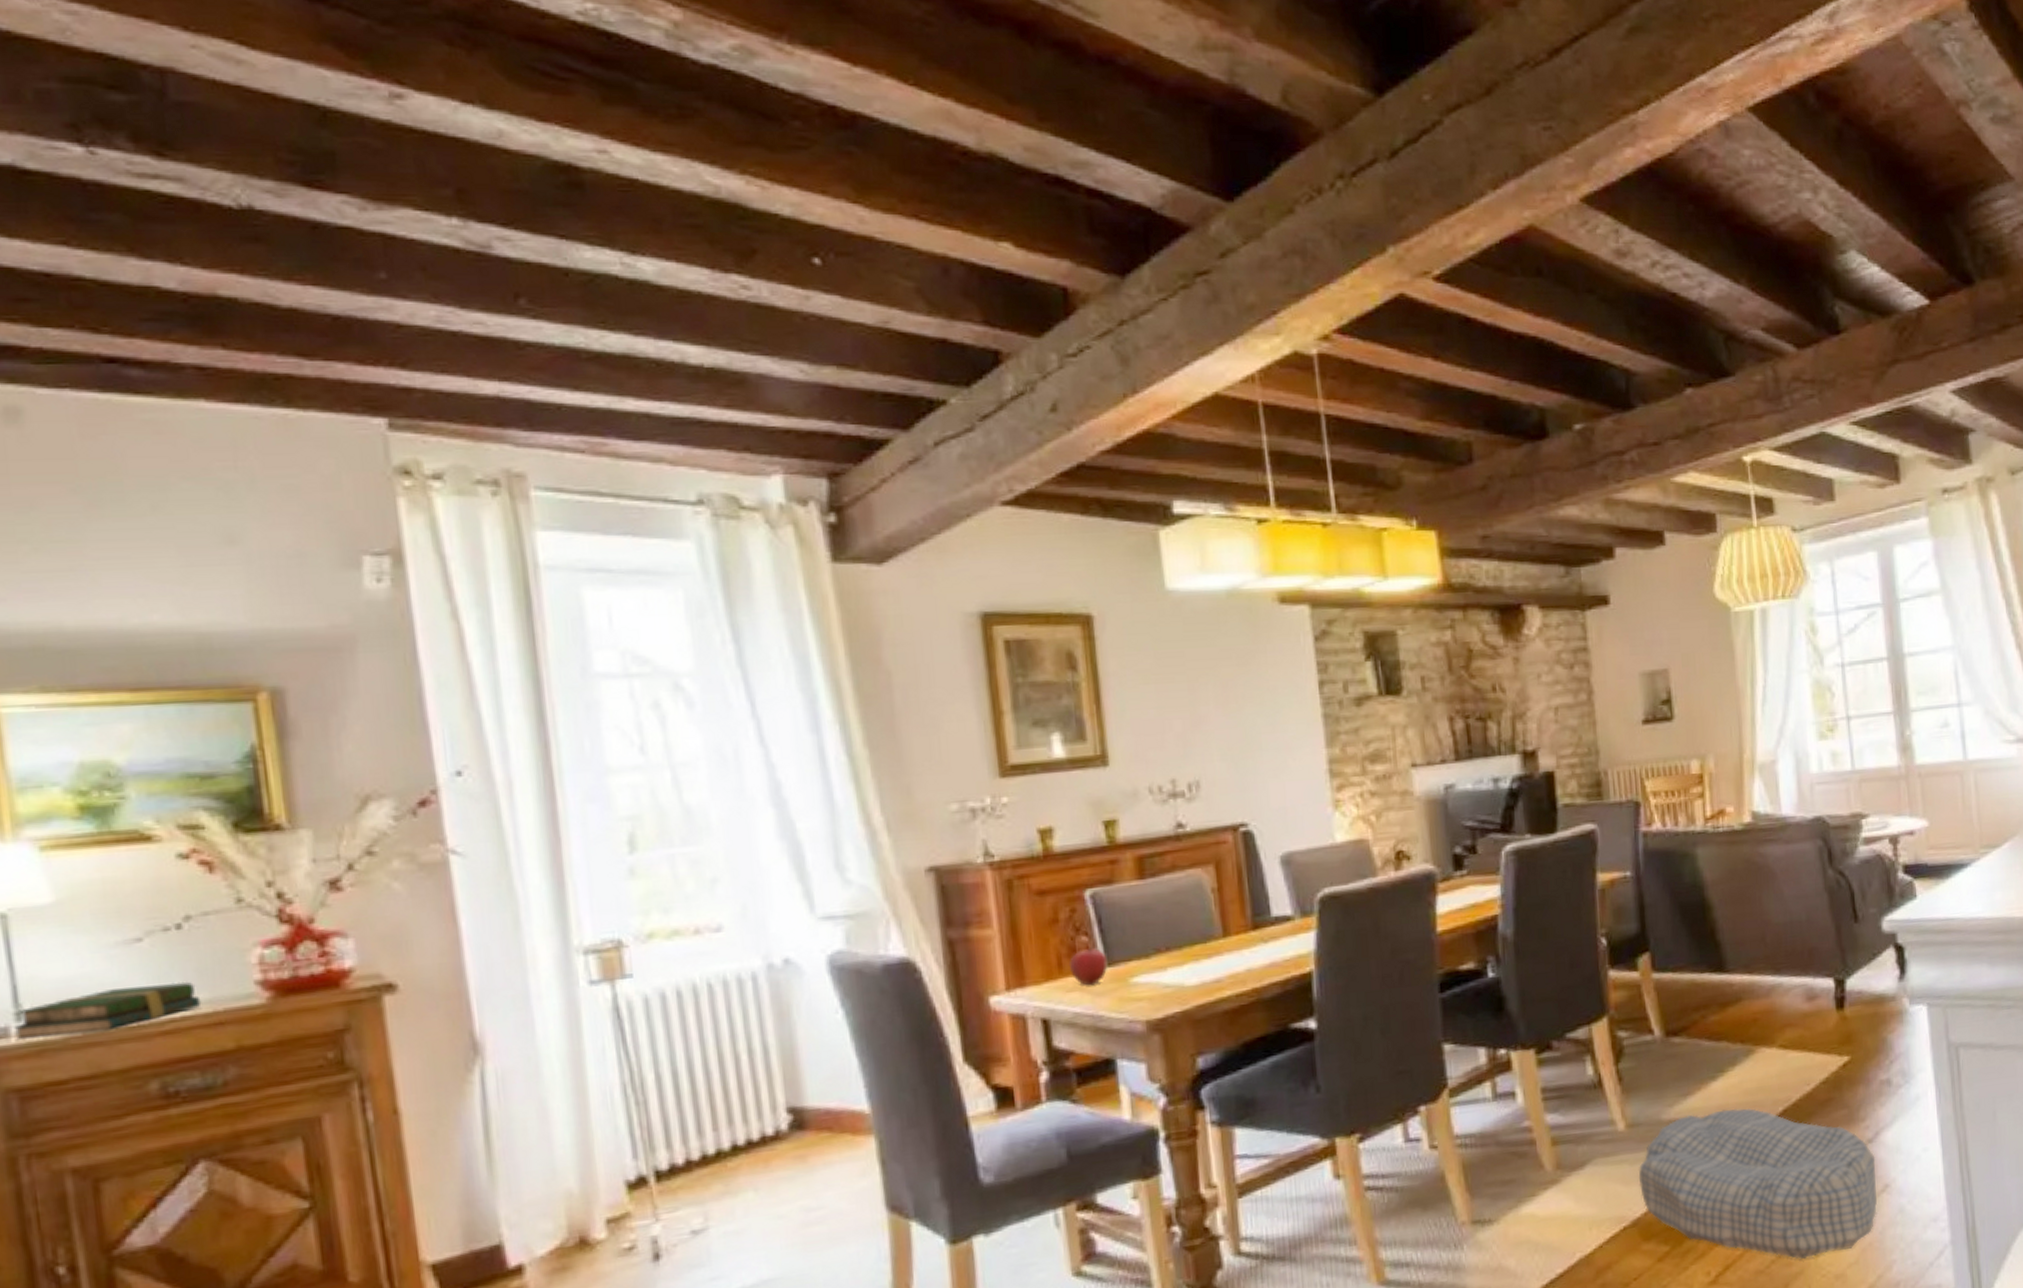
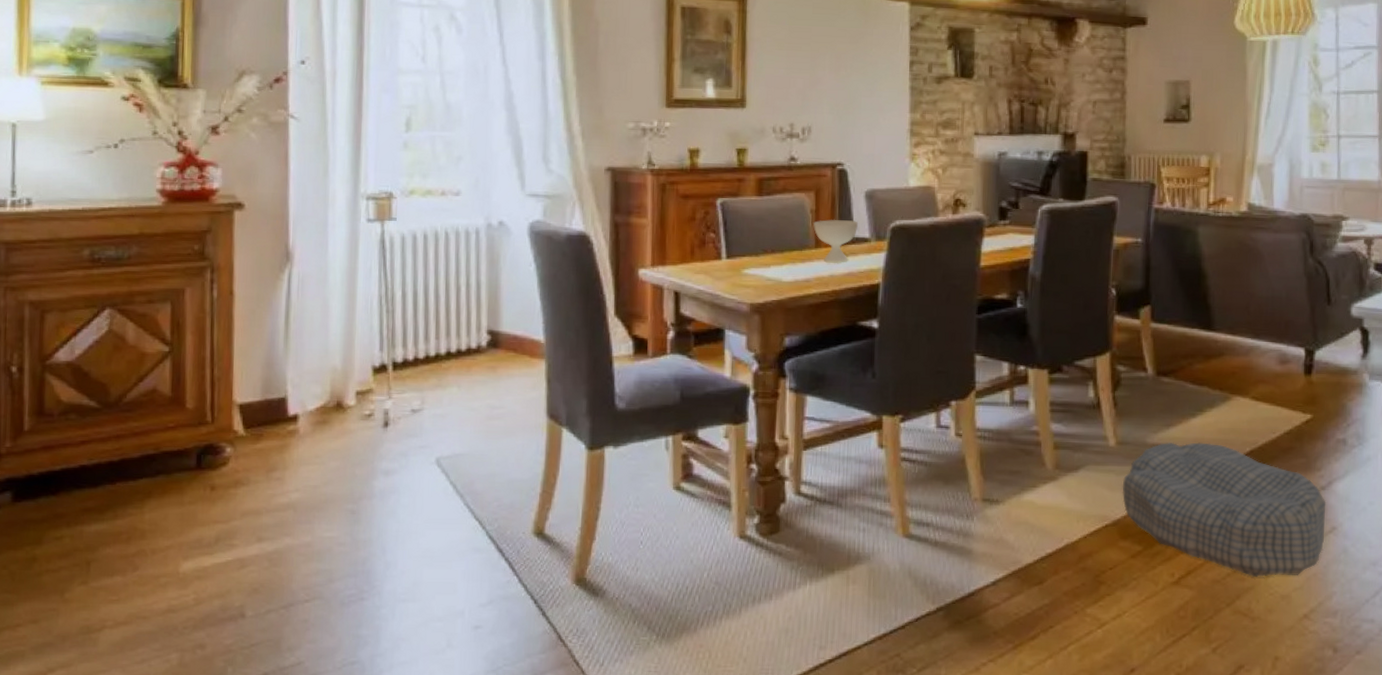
book: present [15,981,202,1041] -> none [9,183,123,212]
fruit: present [1068,946,1108,986] -> none [698,241,728,271]
bowl: none [1217,895,1276,955] -> present [813,219,858,264]

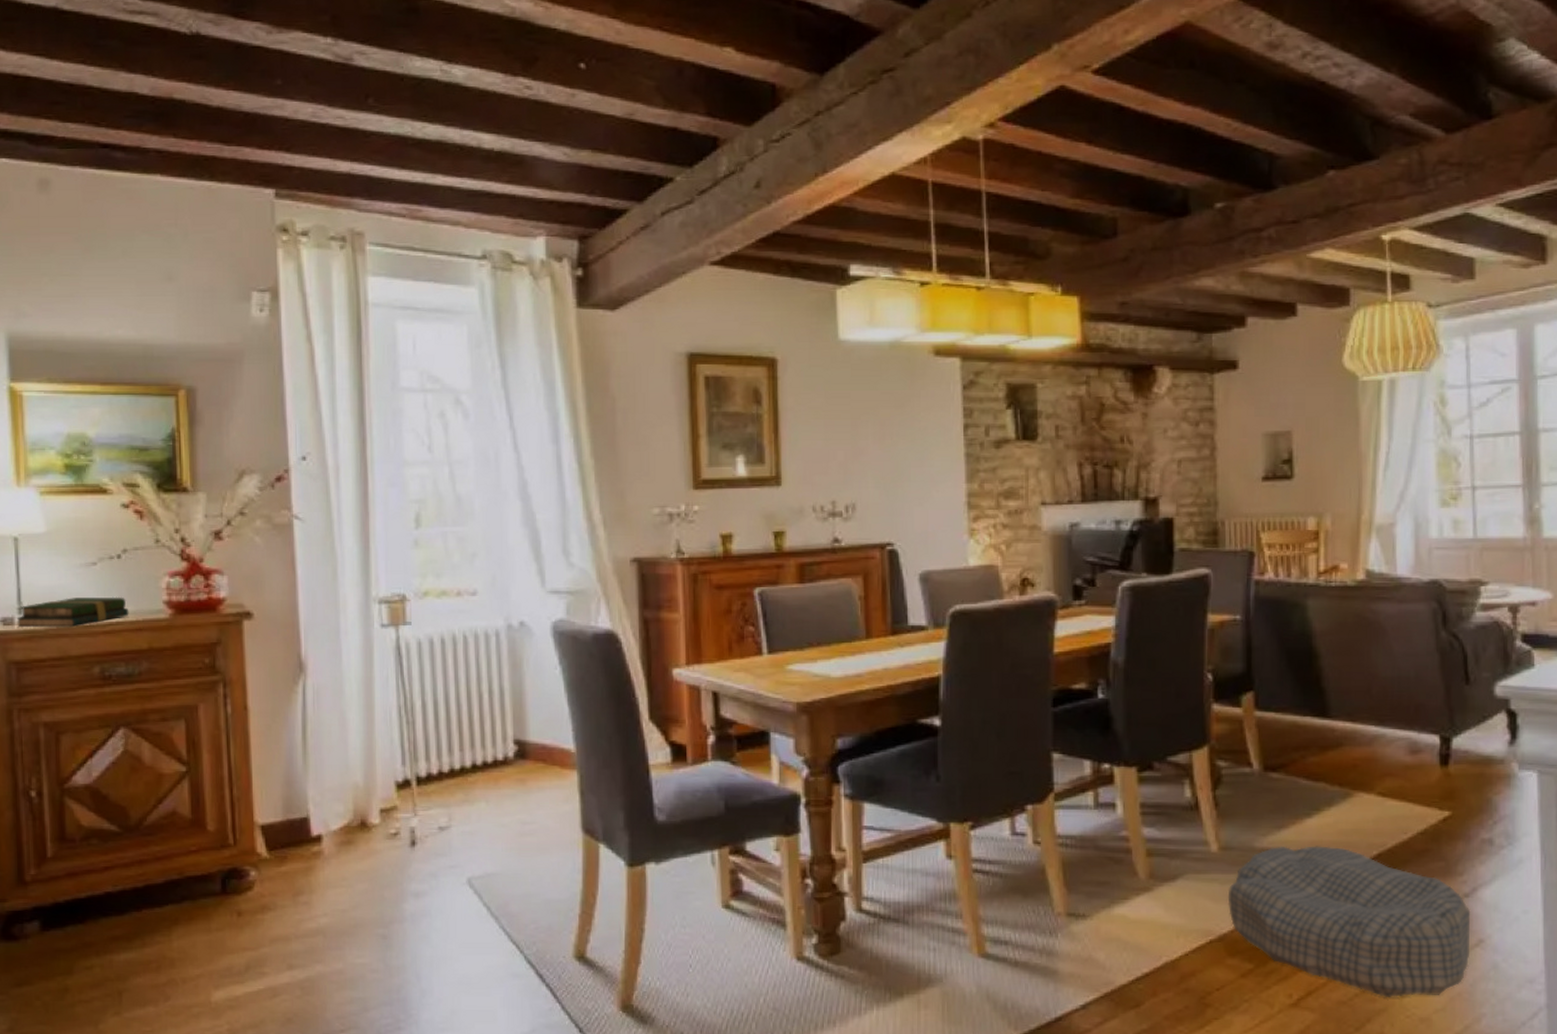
book: none [9,183,123,212] -> present [17,596,129,628]
bowl: present [813,219,858,264] -> none [863,606,912,656]

